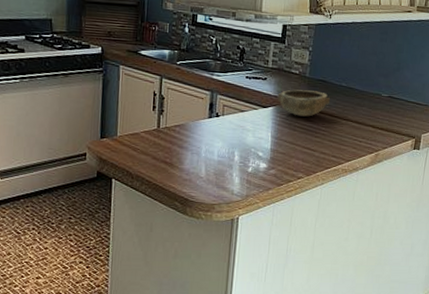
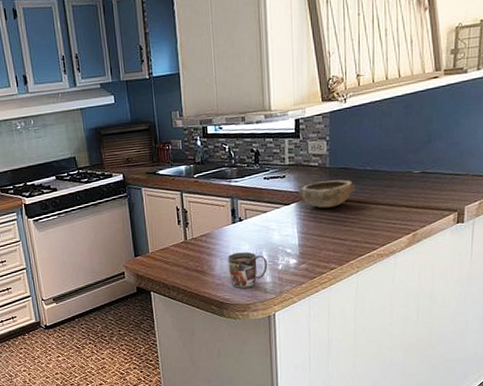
mug: none [198,149,239,187] -> present [228,252,268,288]

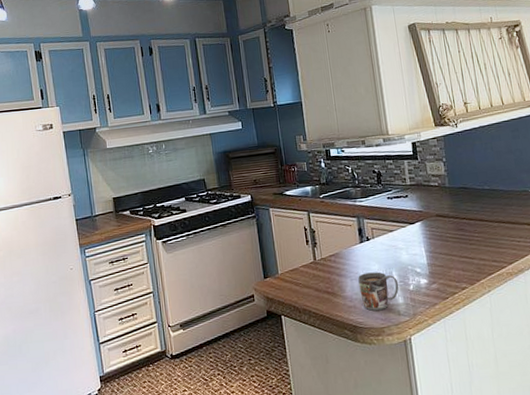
bowl: present [299,179,356,208] -> none [422,199,477,227]

